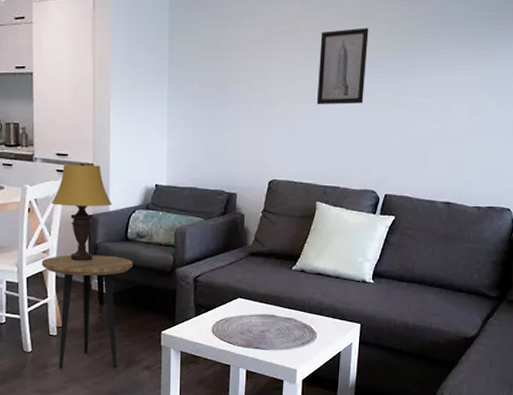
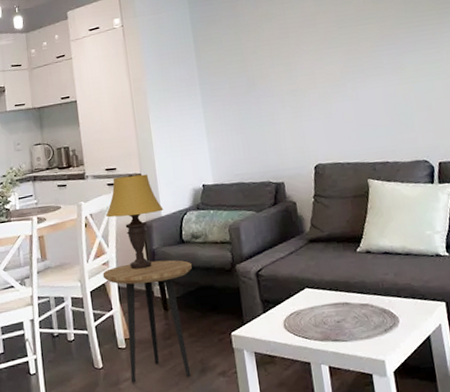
wall art: present [316,27,369,105] -> none [337,10,395,87]

